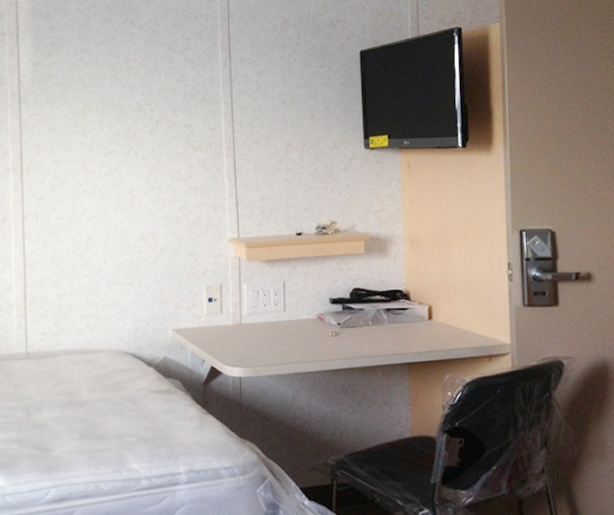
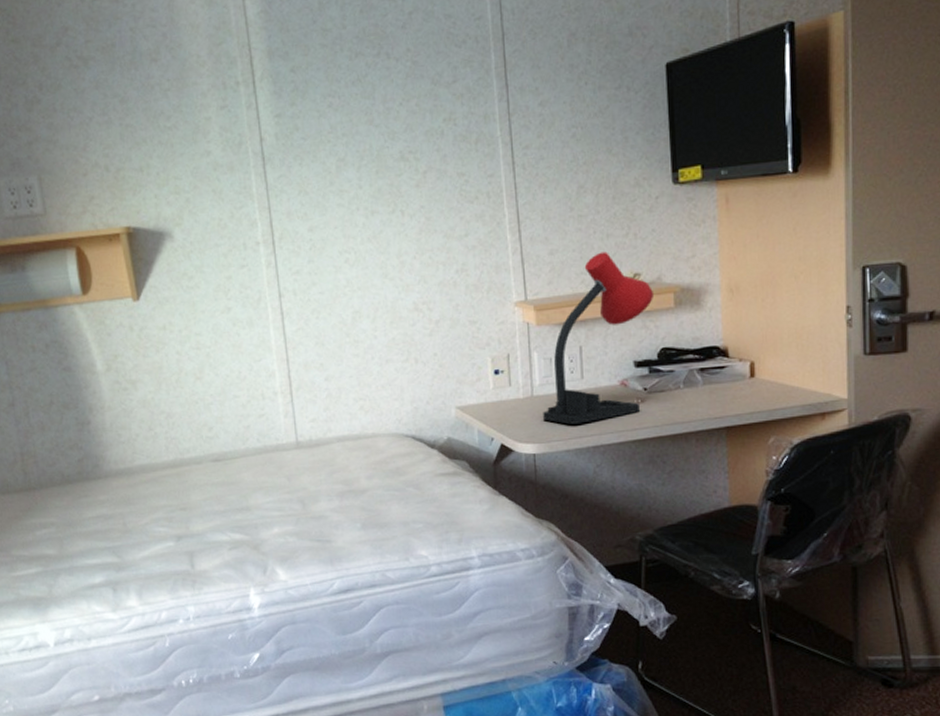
desk lamp: none [249,201,348,352] -> present [543,252,655,425]

